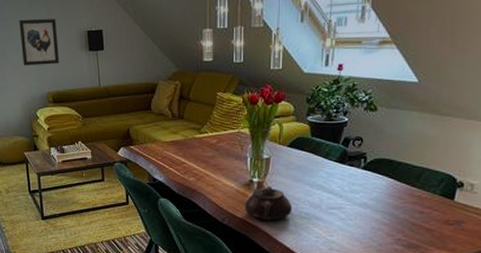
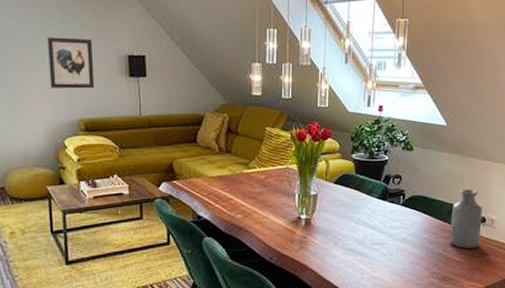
teapot: present [244,186,293,220] -> none [292,222,339,258]
bottle: none [418,152,461,215] -> present [450,190,483,249]

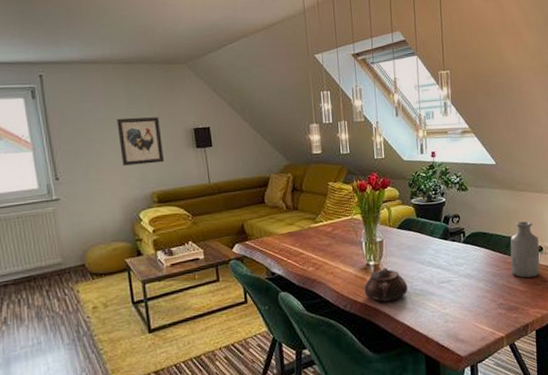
teapot: none [292,222,339,258] -> present [364,267,408,302]

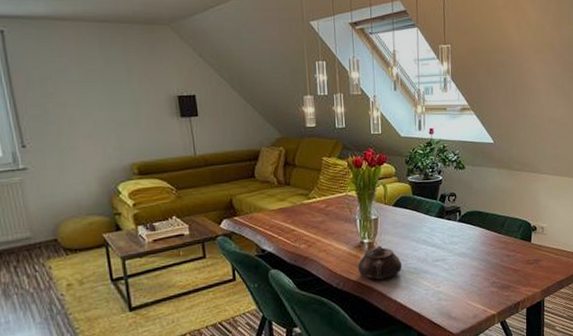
wall art: present [117,117,165,166] -> none [91,82,146,134]
bottle: present [510,221,540,278] -> none [504,201,533,257]

